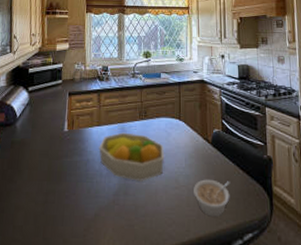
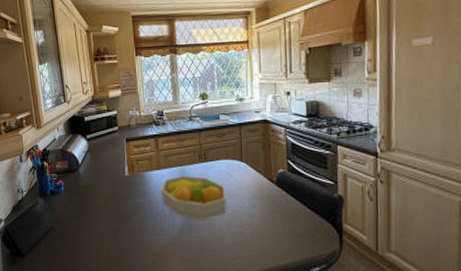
legume: present [194,179,232,217] -> none [258,218,298,252]

